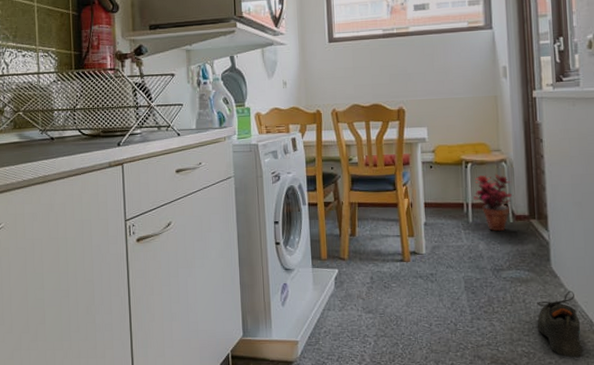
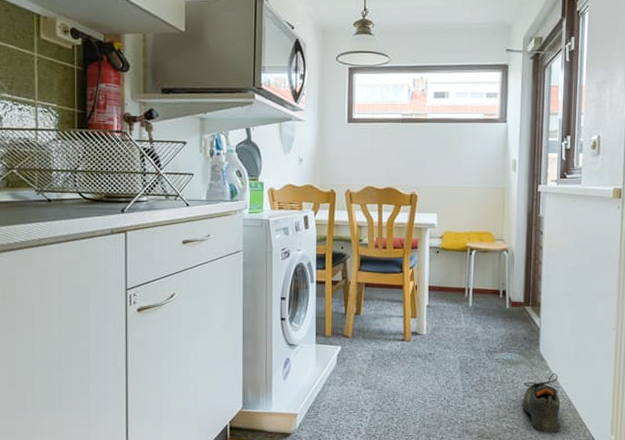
potted plant: present [474,174,512,232] -> none [475,262,511,317]

